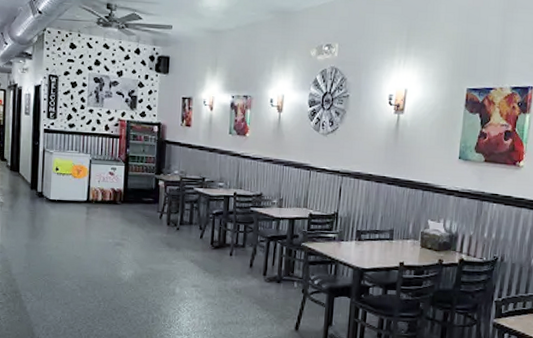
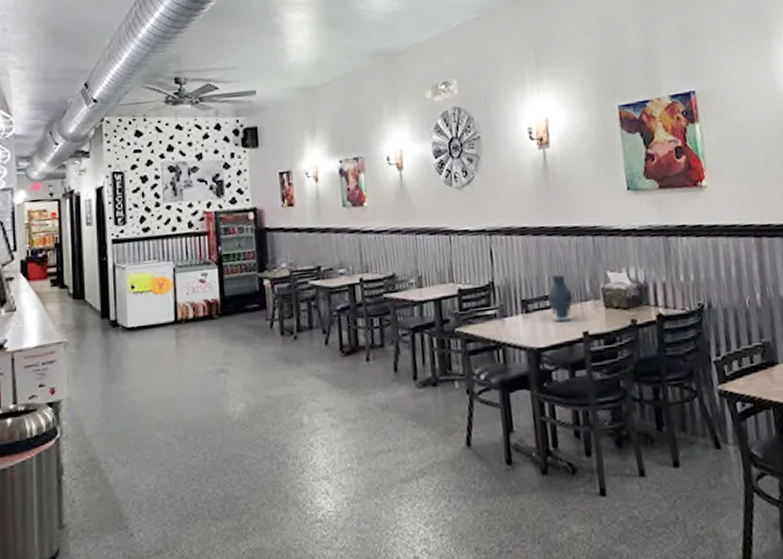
vase: none [377,215,398,252] -> present [547,274,574,322]

